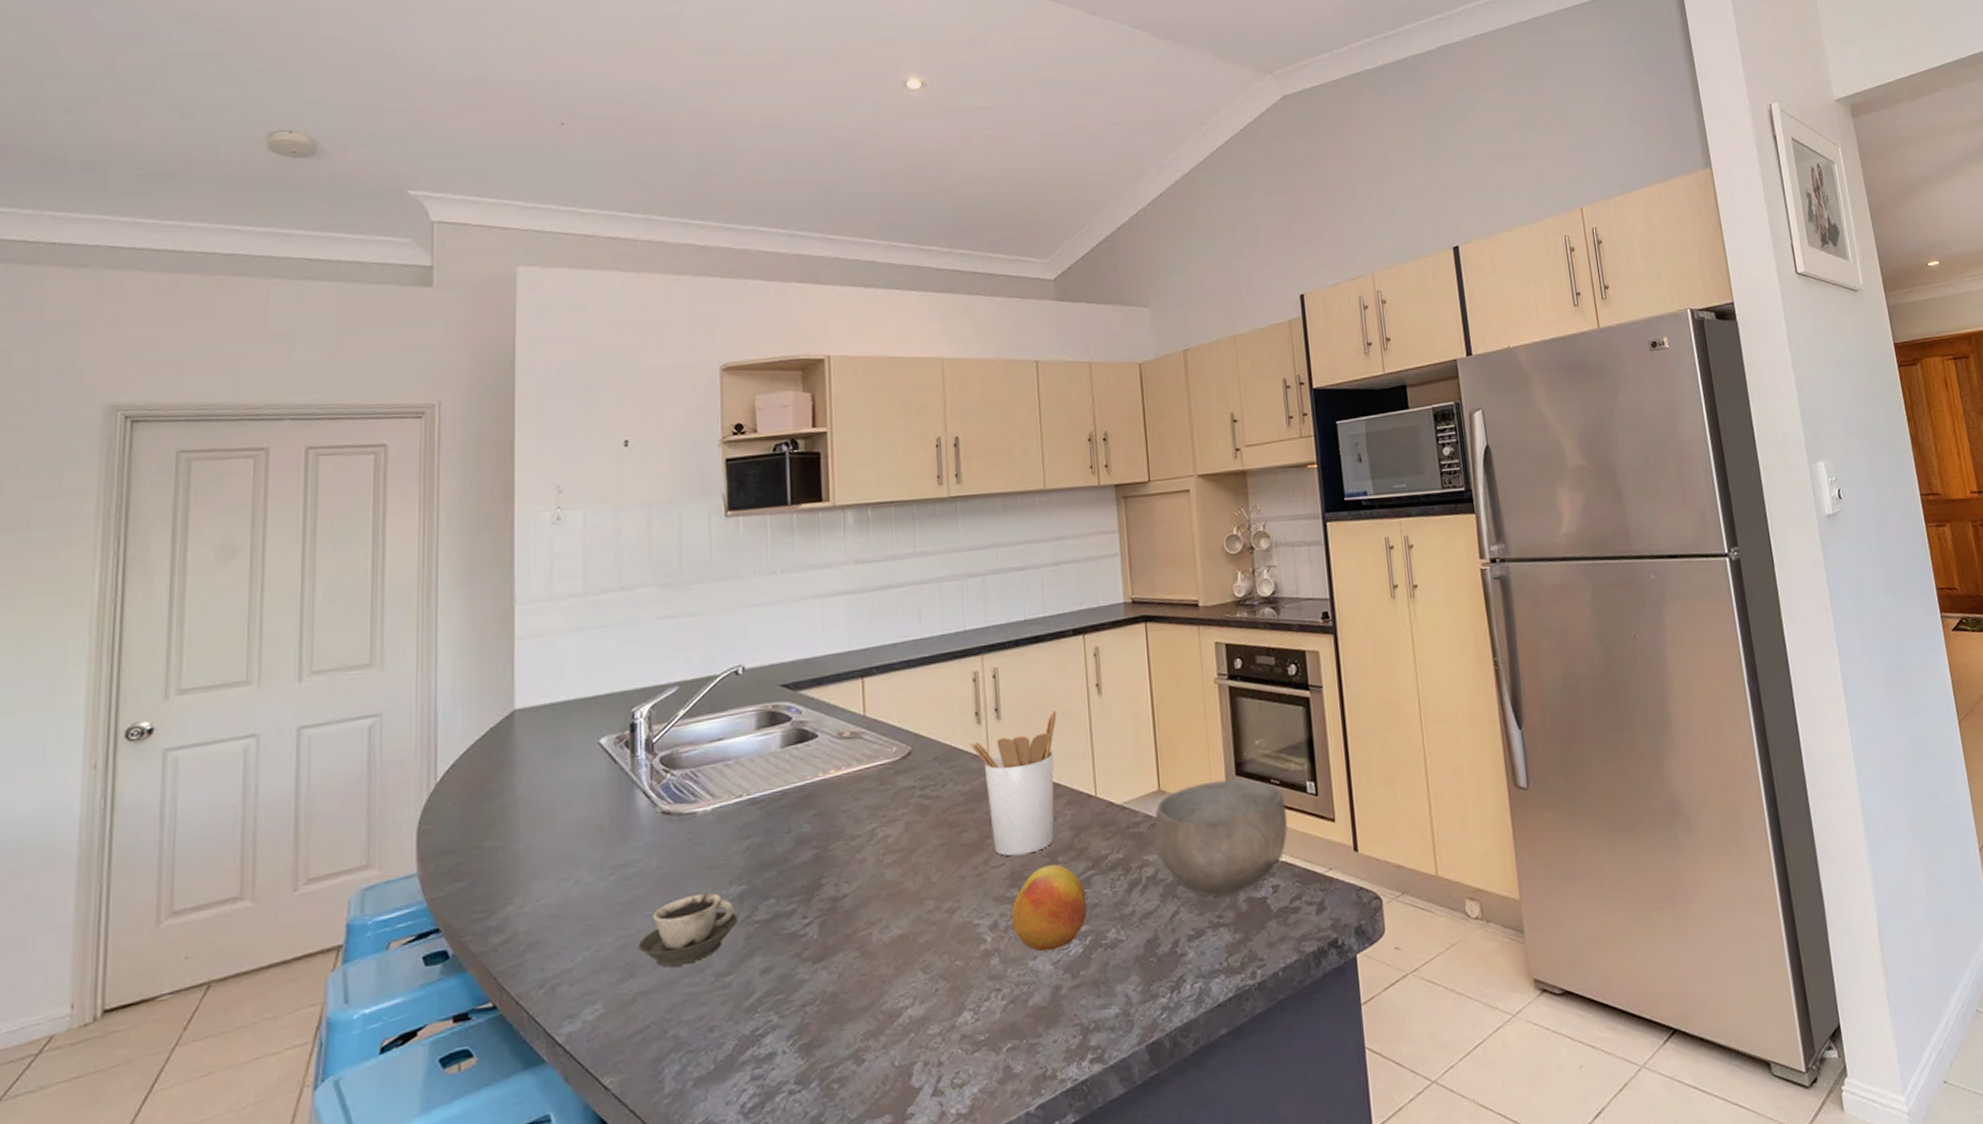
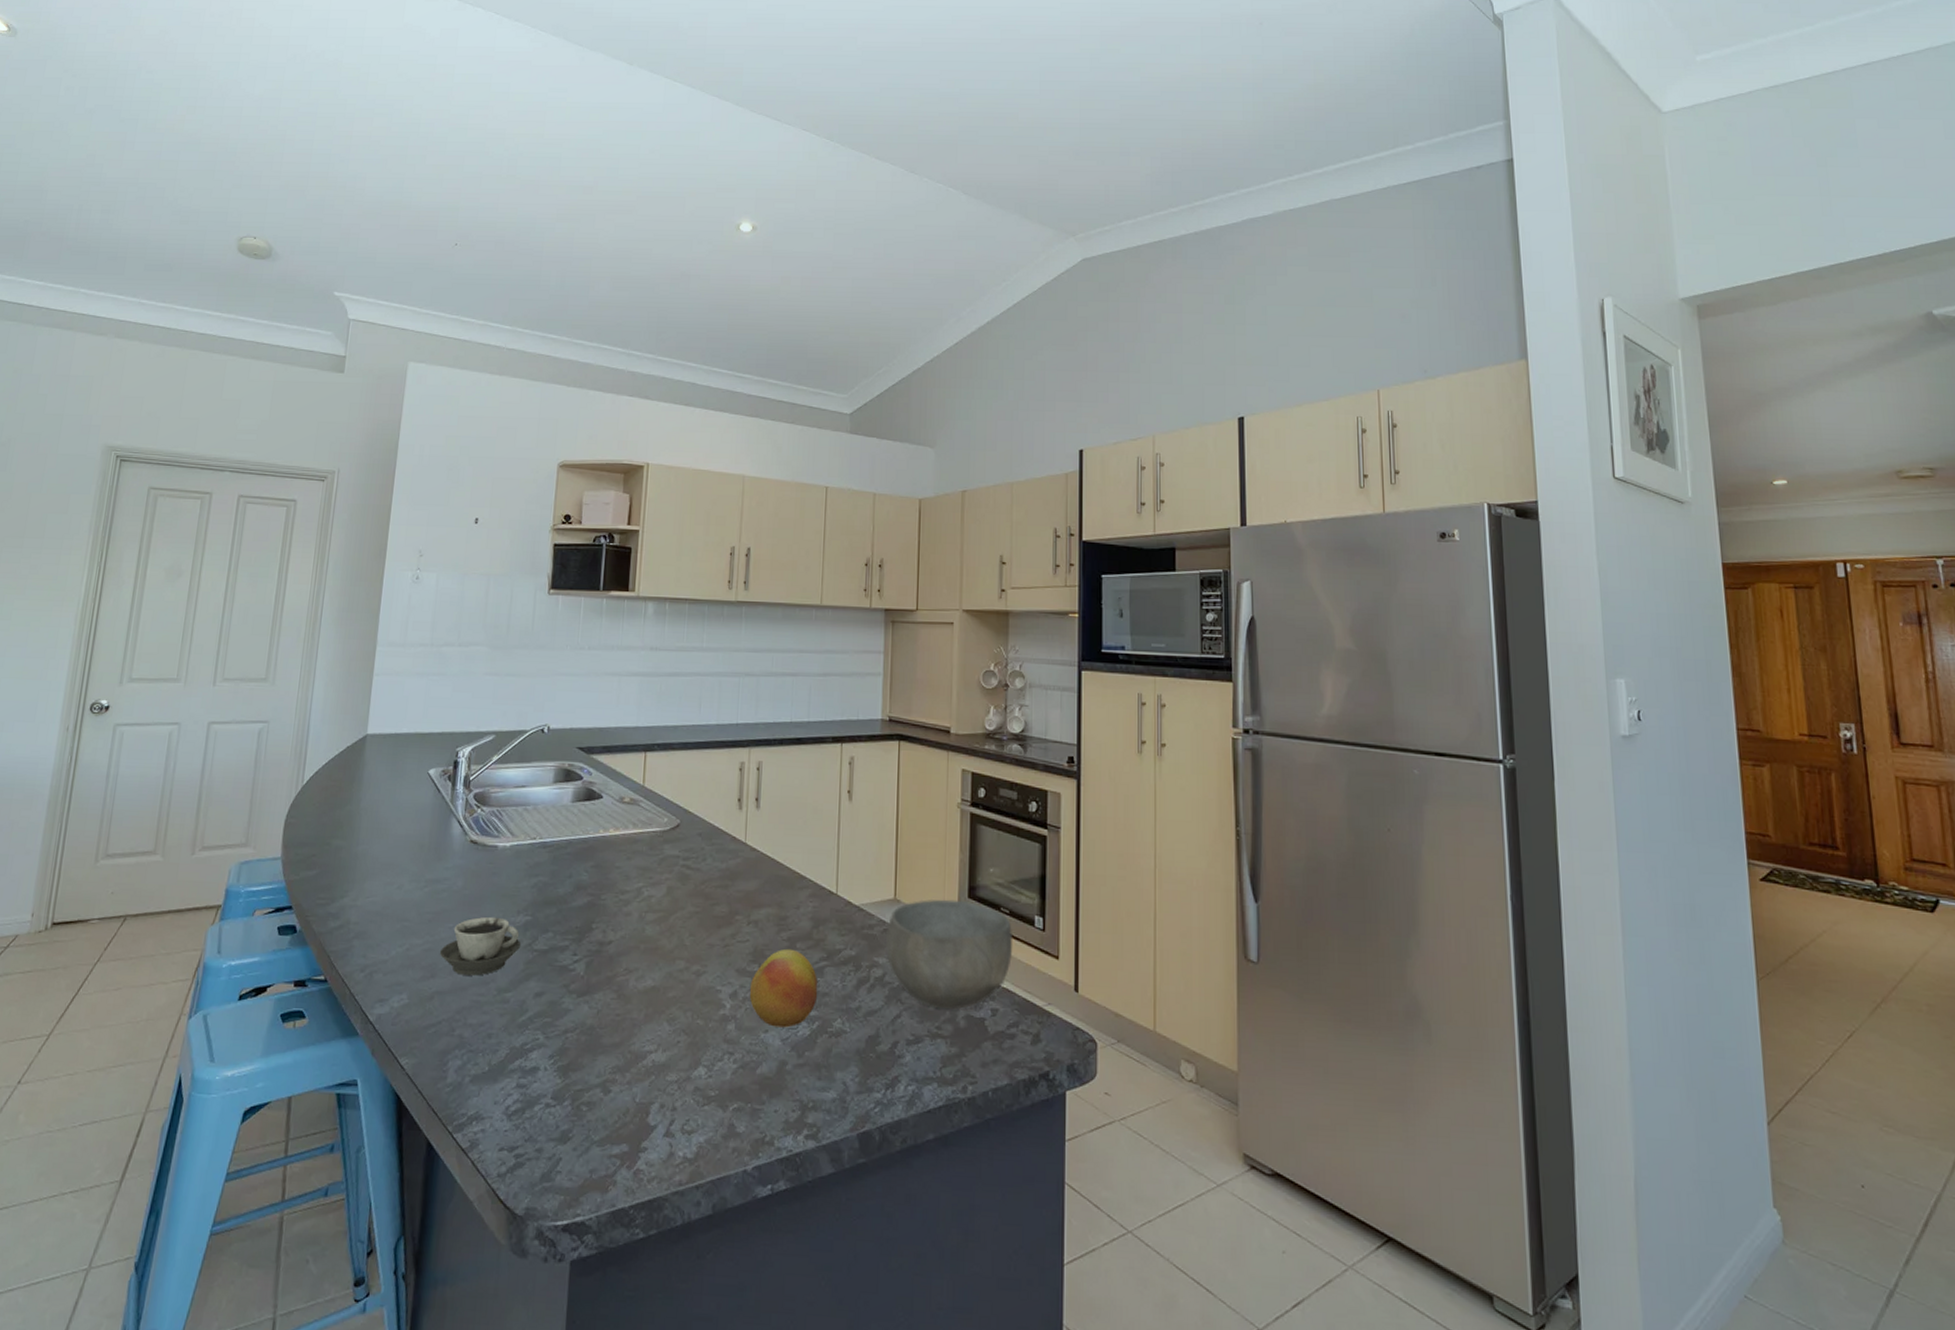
utensil holder: present [970,710,1057,857] -> none [731,808,810,936]

